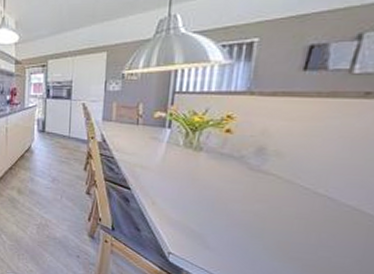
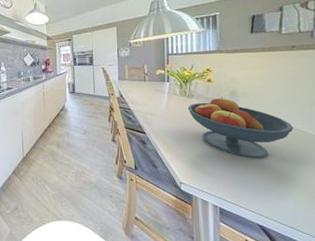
fruit bowl: none [191,152,345,238] -> present [187,96,294,158]

